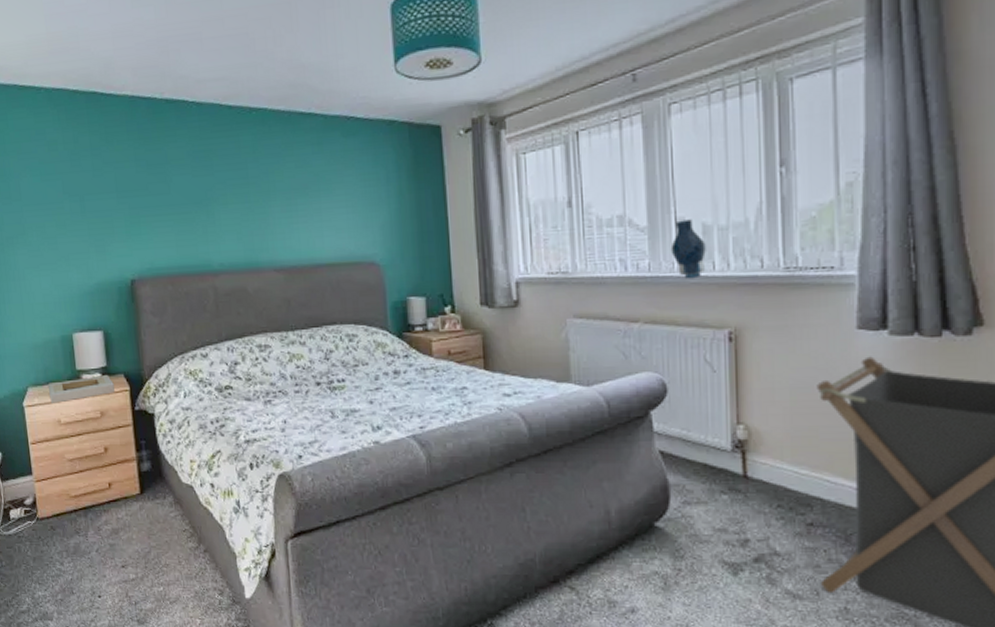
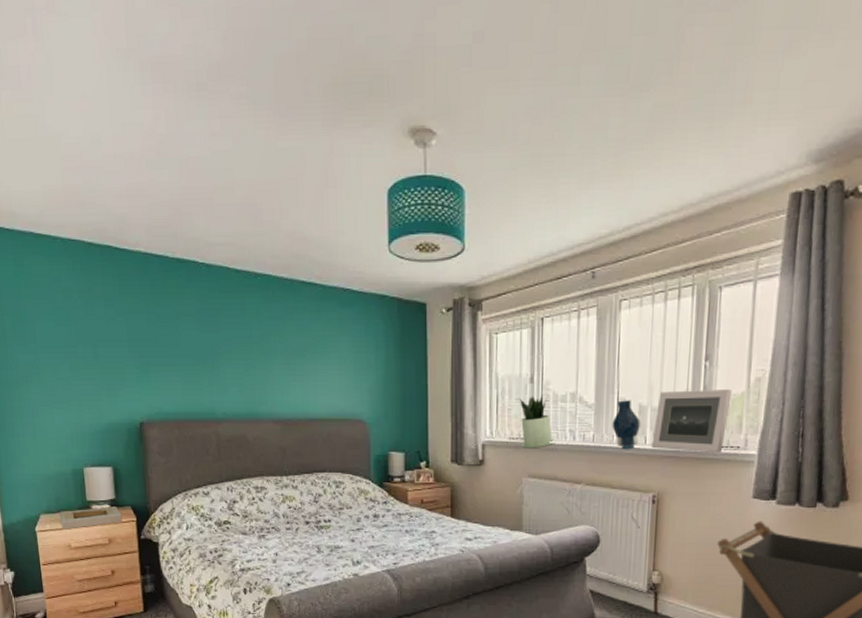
planter: none [557,220,605,284] -> present [520,395,557,448]
picture frame: none [722,197,818,277] -> present [652,388,732,453]

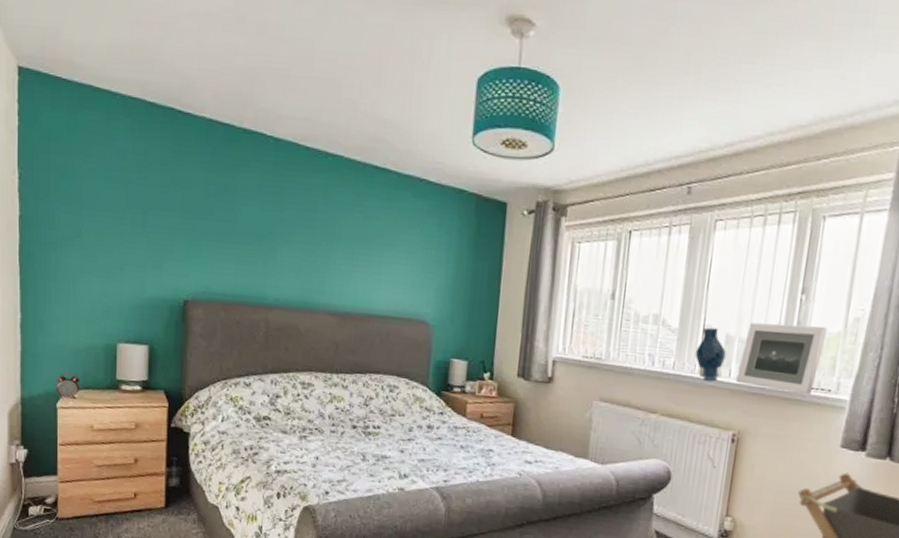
alarm clock: none [32,498,54,523] -> present [55,372,80,399]
book: present [60,507,122,530] -> none [85,388,153,410]
planter: present [520,395,557,448] -> none [594,313,634,371]

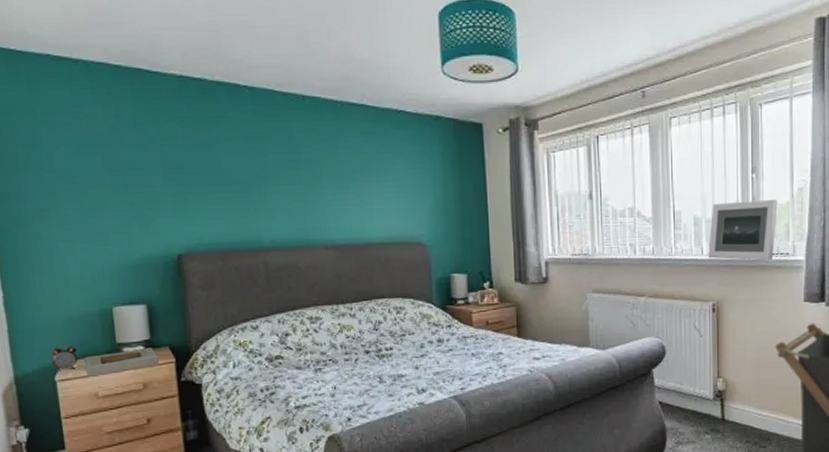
book: none [85,388,153,410] -> present [84,348,159,377]
vase: present [694,327,726,382] -> none [670,213,696,262]

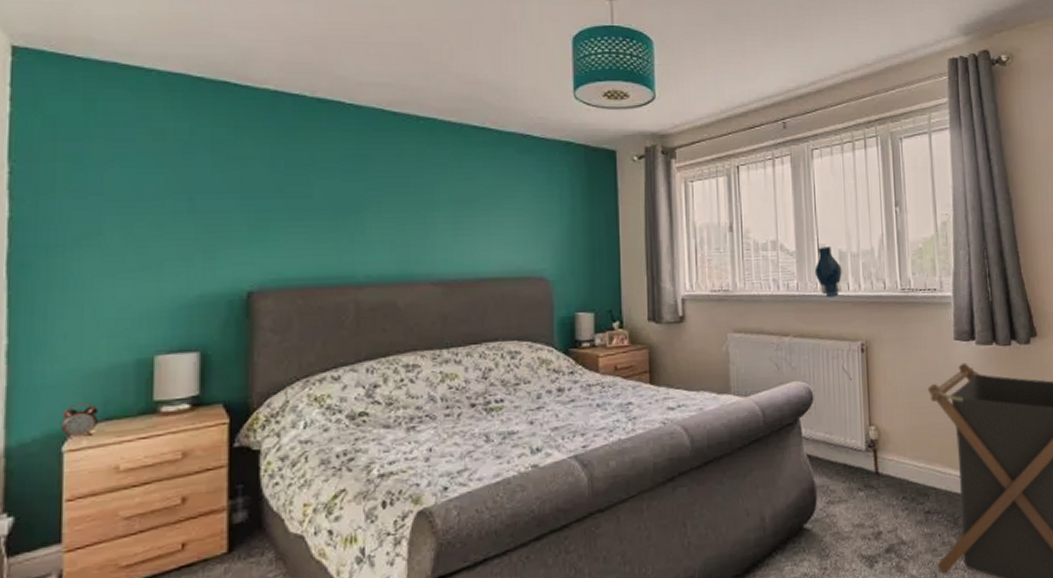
book: present [84,348,159,377] -> none [107,406,207,445]
vase: none [670,213,696,262] -> present [814,246,843,298]
picture frame: present [708,199,778,261] -> none [855,232,923,297]

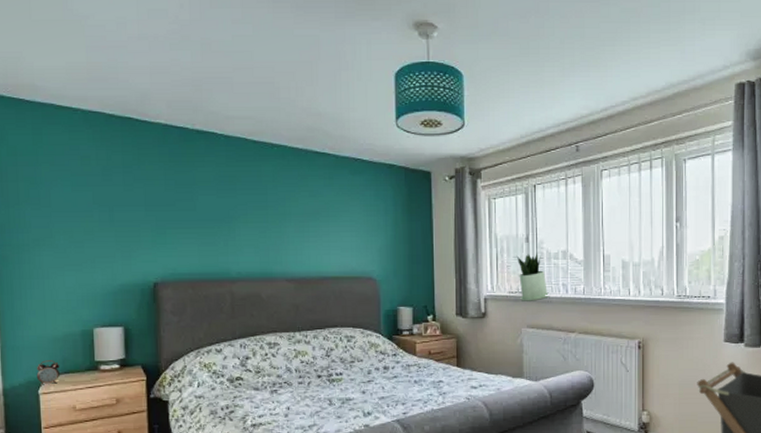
planter: none [720,243,760,301] -> present [517,253,551,301]
vase: present [814,246,843,298] -> none [599,257,624,301]

